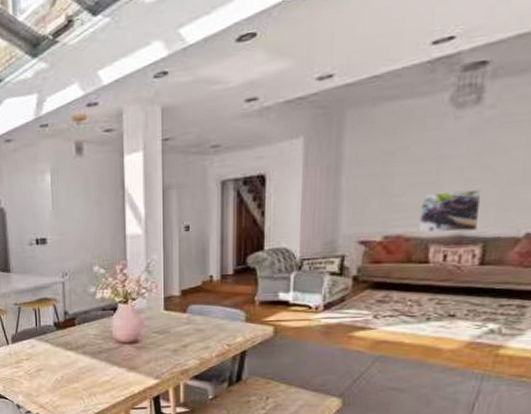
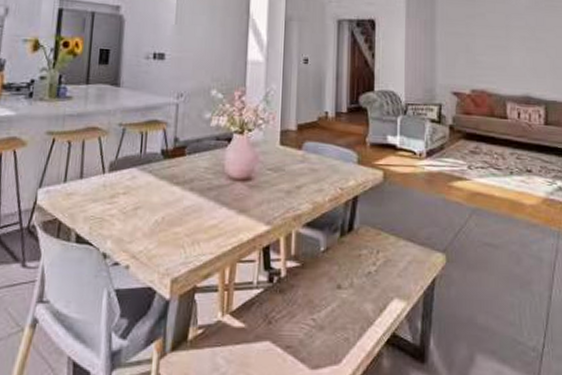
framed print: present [419,189,482,232] -> none [497,55,540,93]

